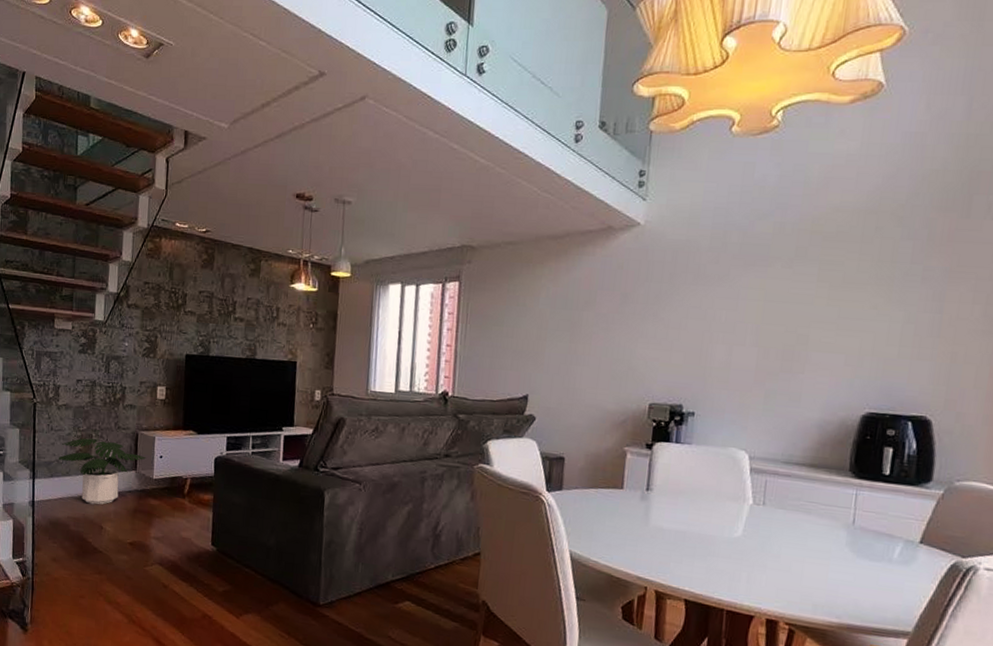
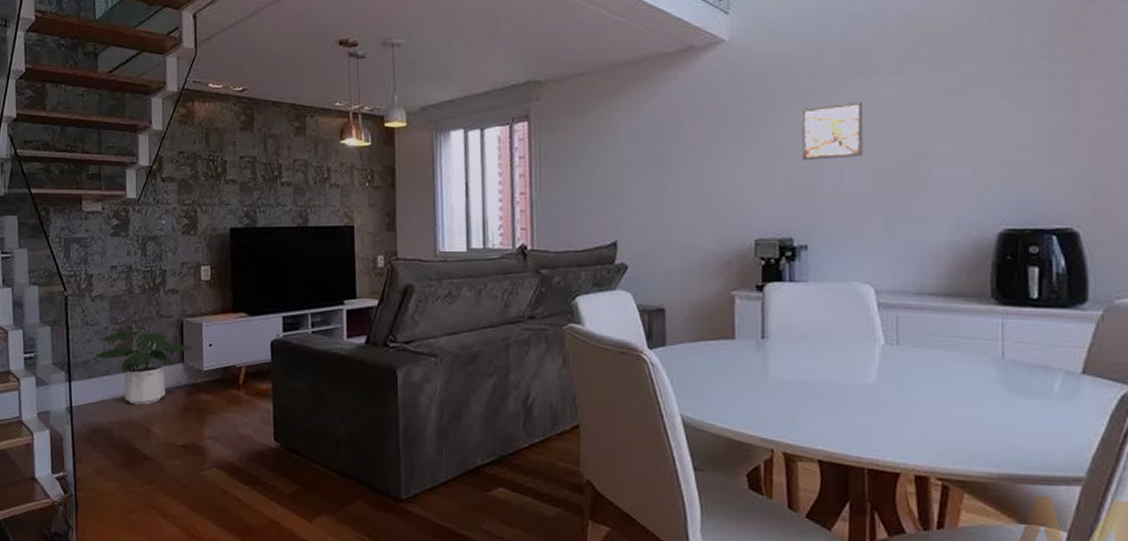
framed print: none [698,289,756,338] -> present [801,102,864,160]

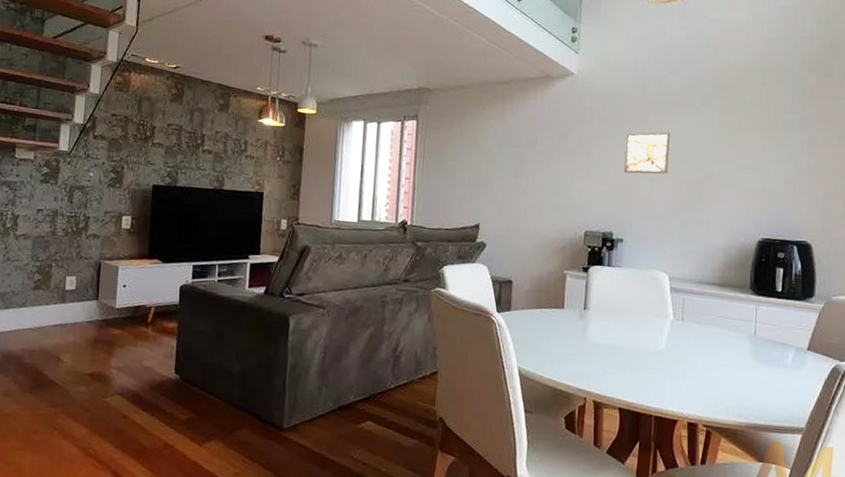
potted plant: present [96,331,193,405] -> none [14,268,108,336]

